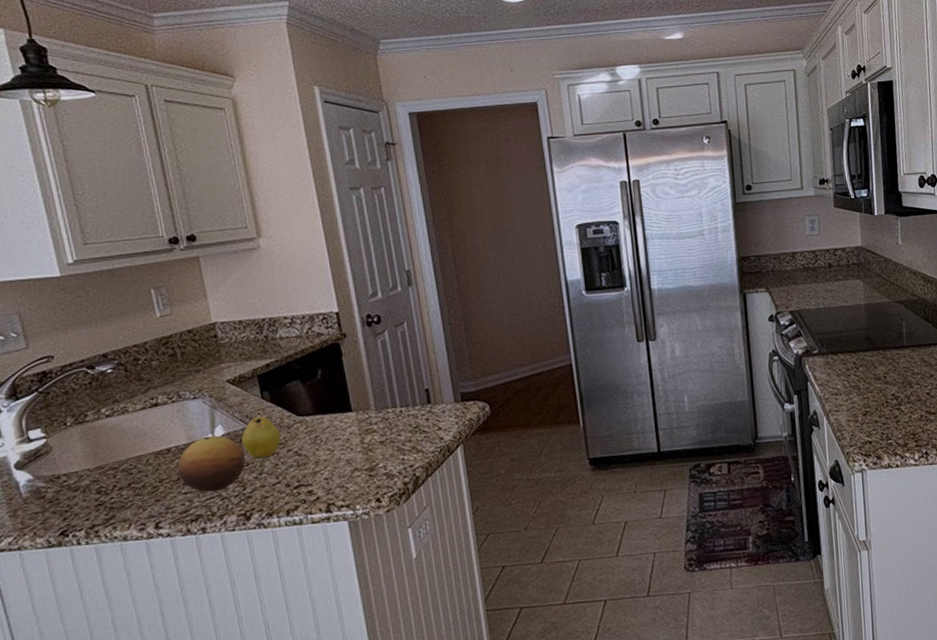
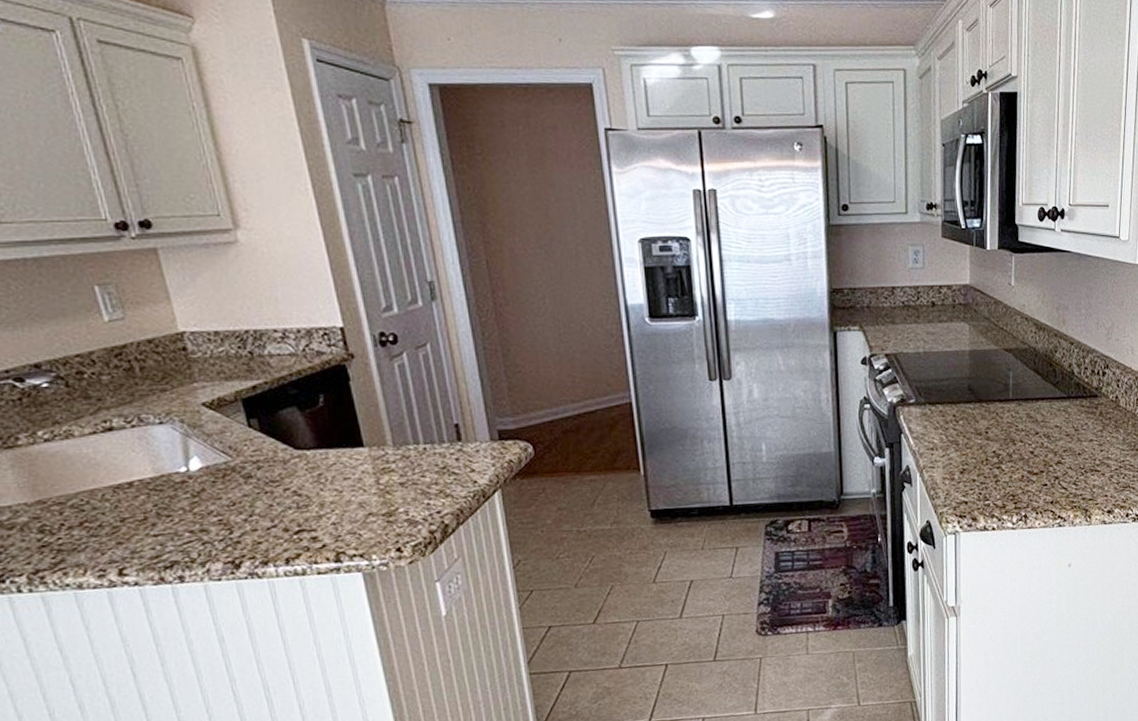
fruit: present [178,435,246,493] -> none [144,468,231,535]
fruit: present [241,416,281,459] -> none [224,448,275,498]

